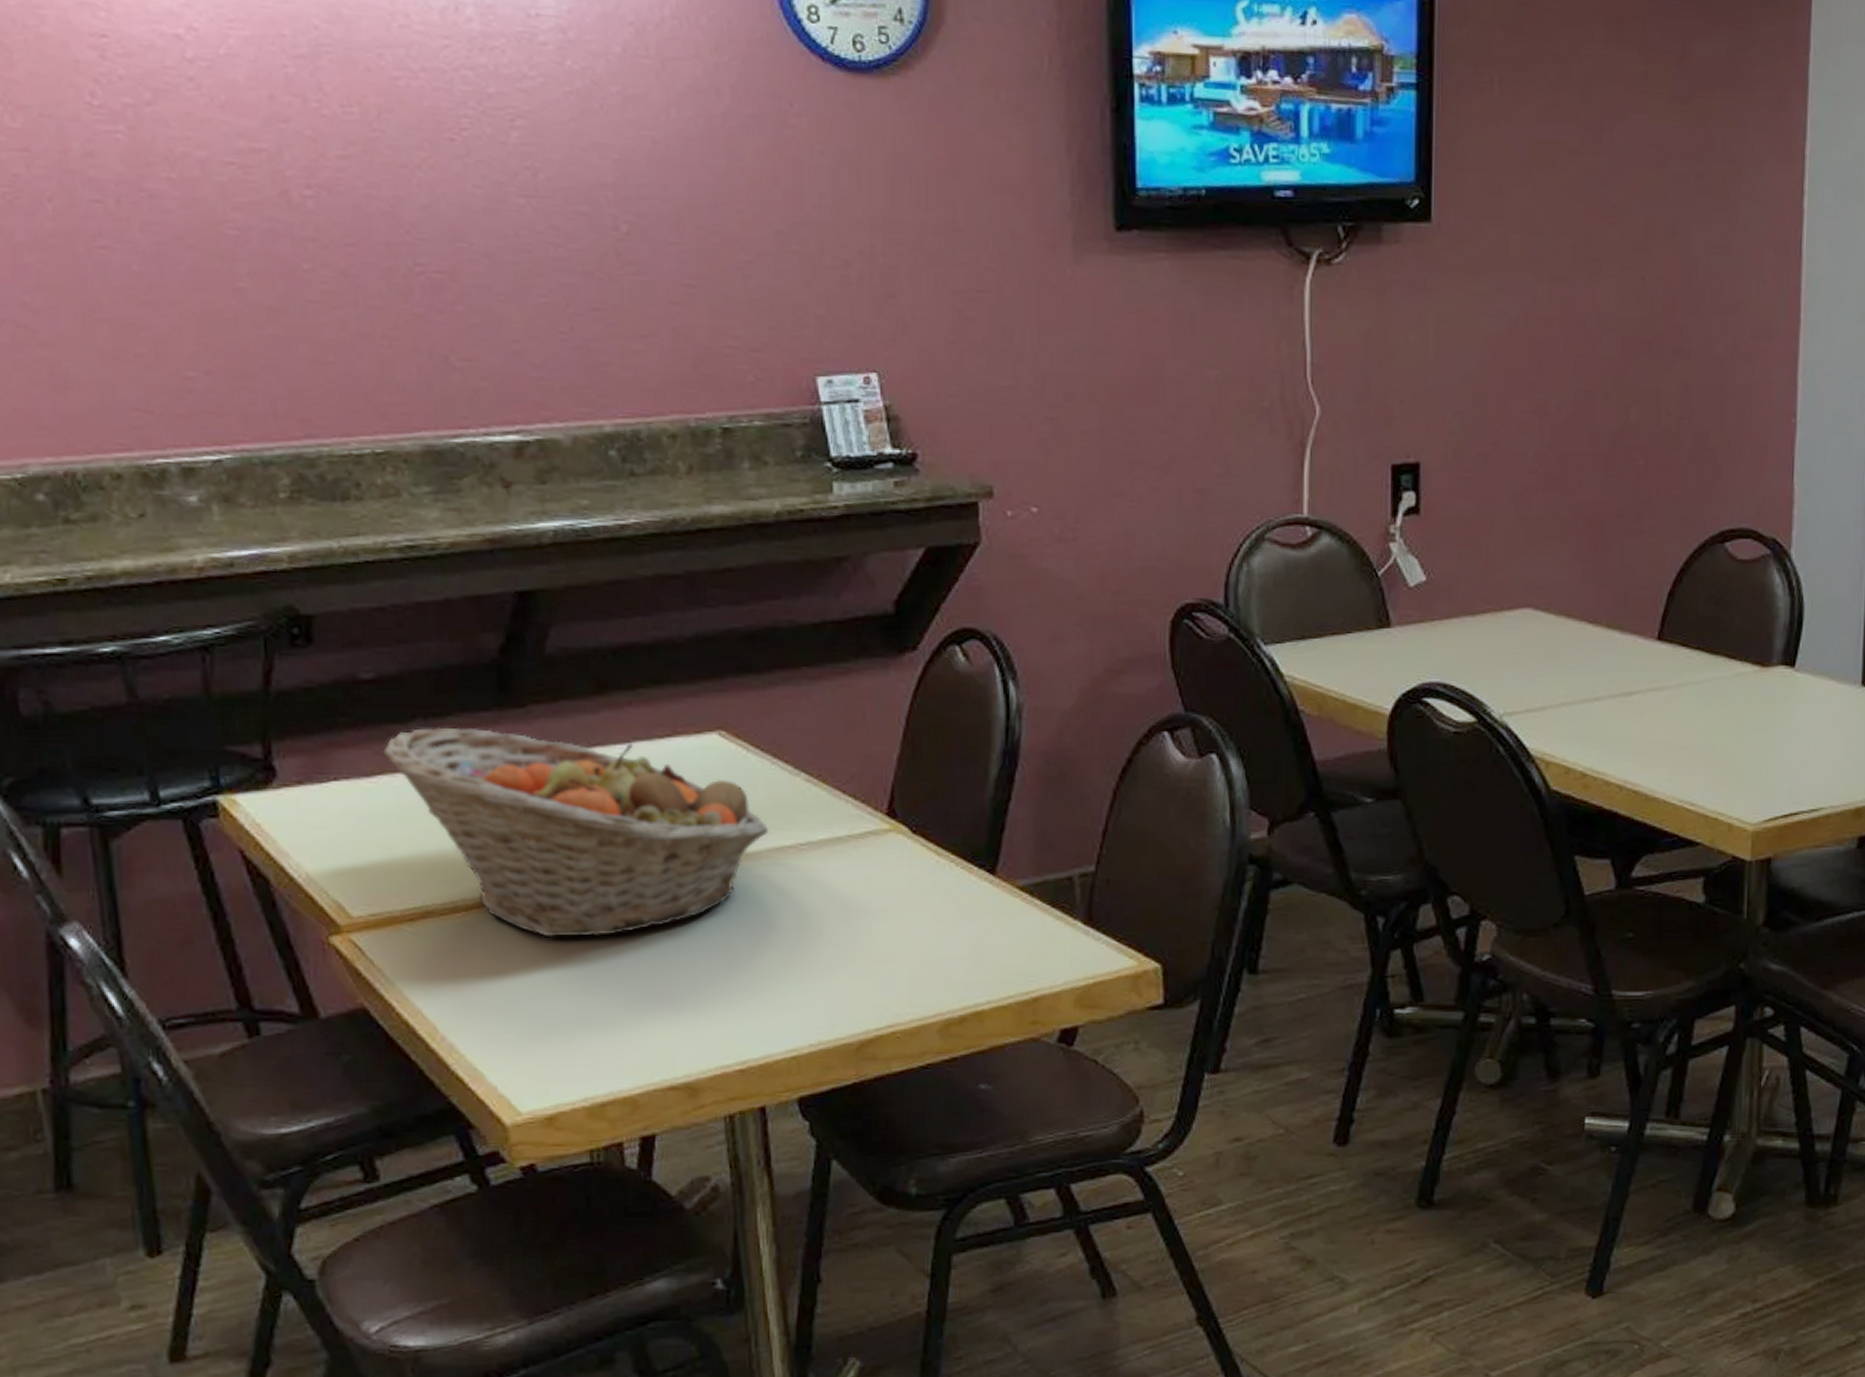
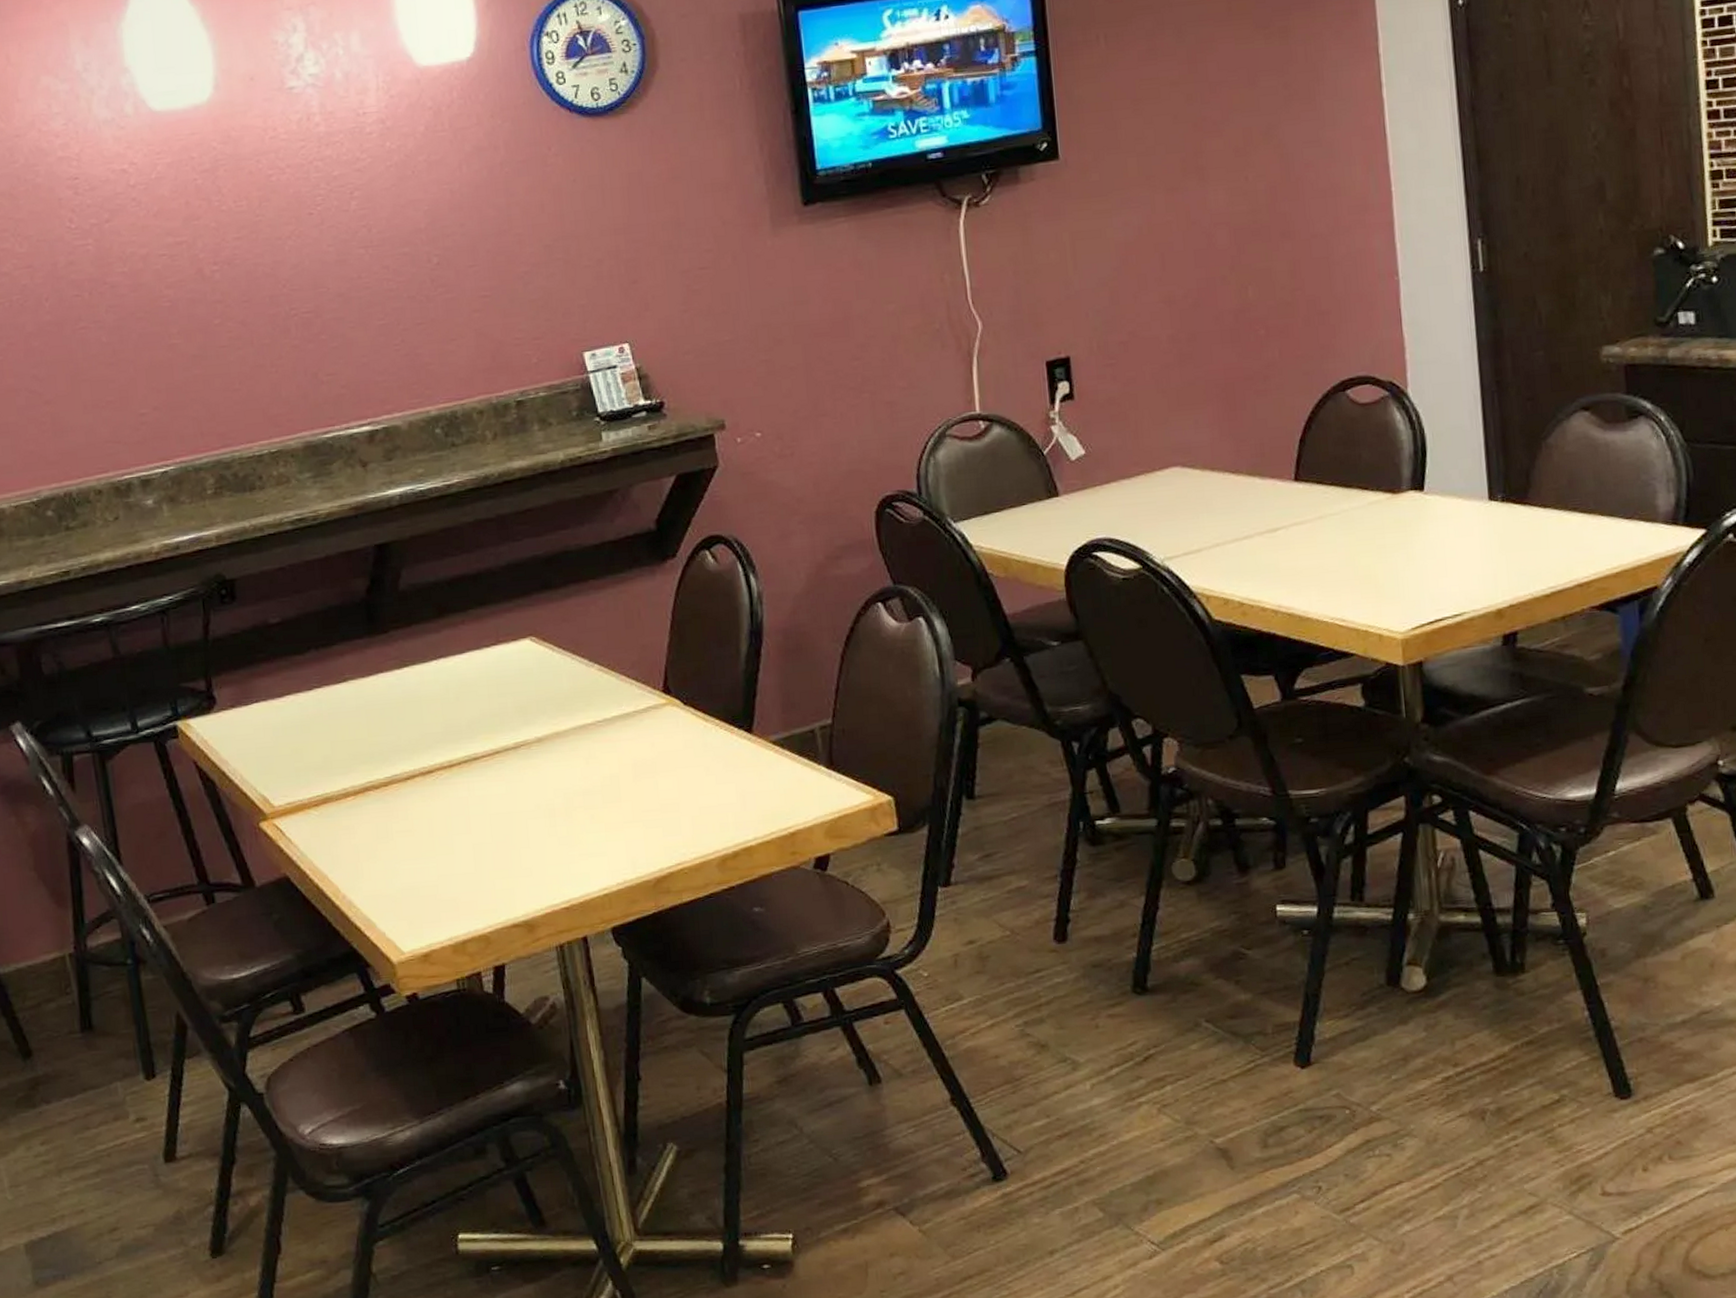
fruit basket: present [383,727,768,937] -> none [289,652,573,811]

